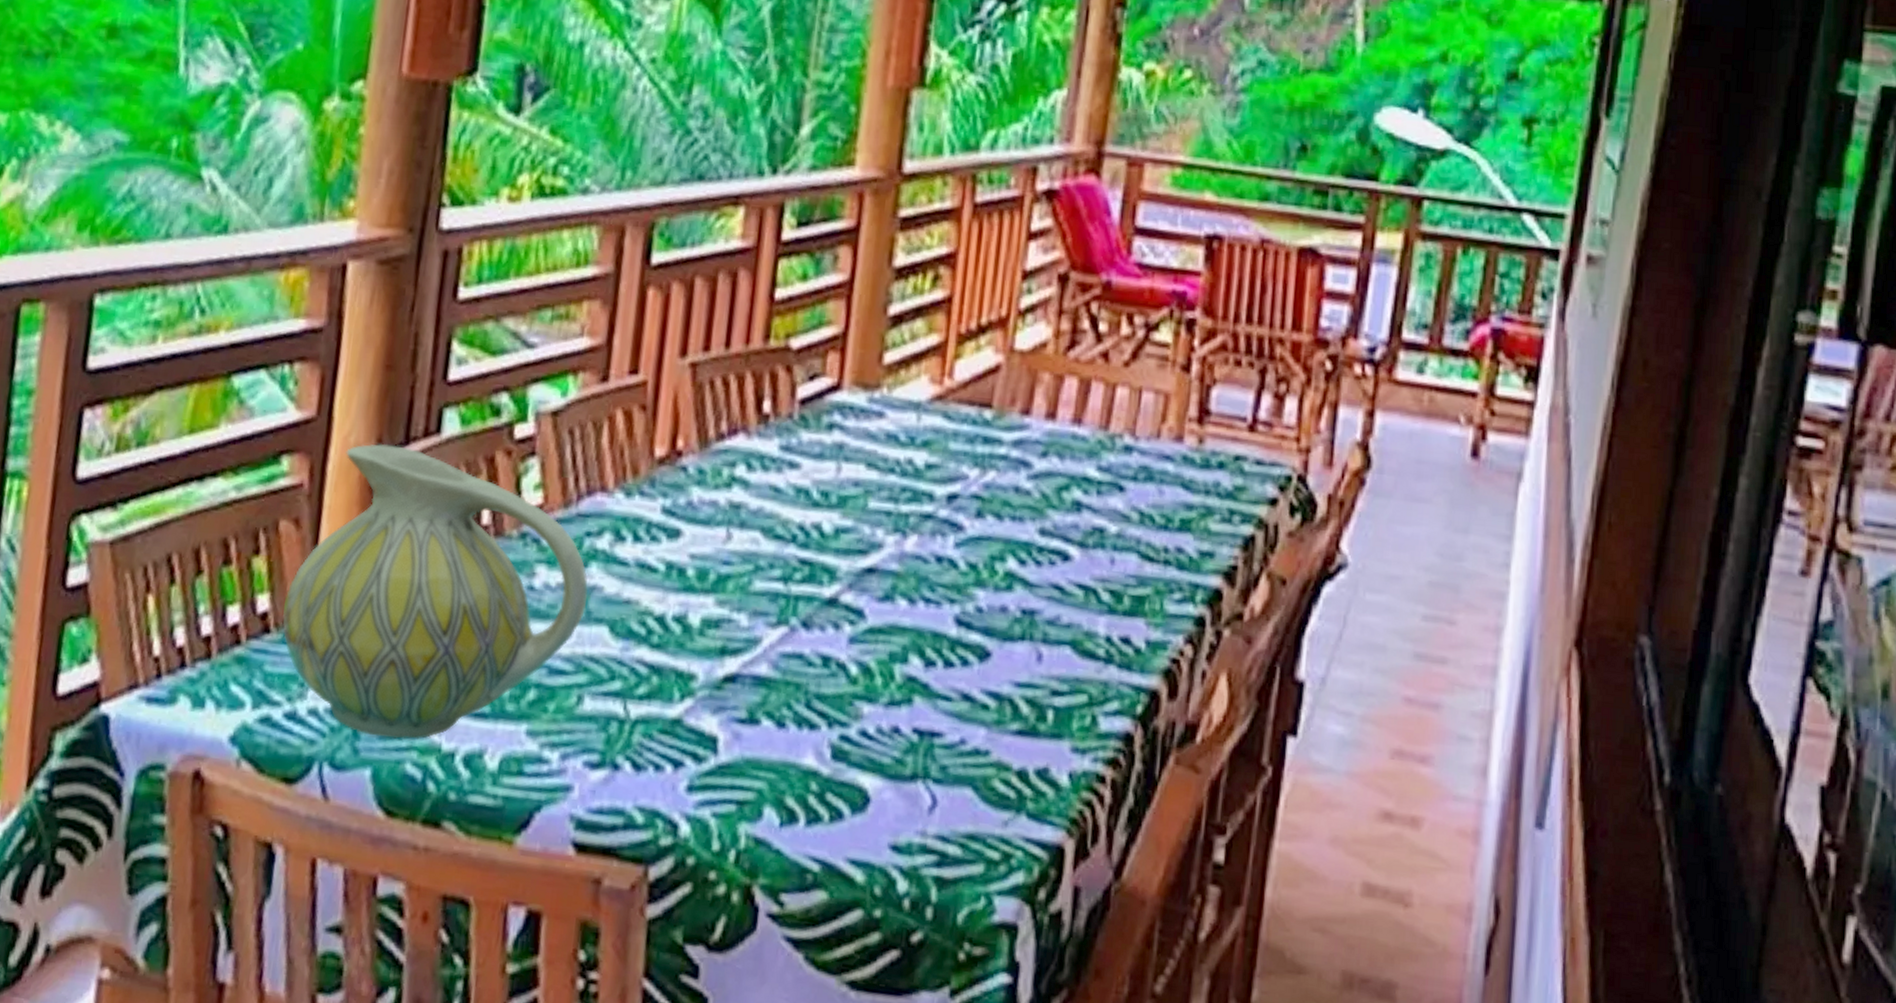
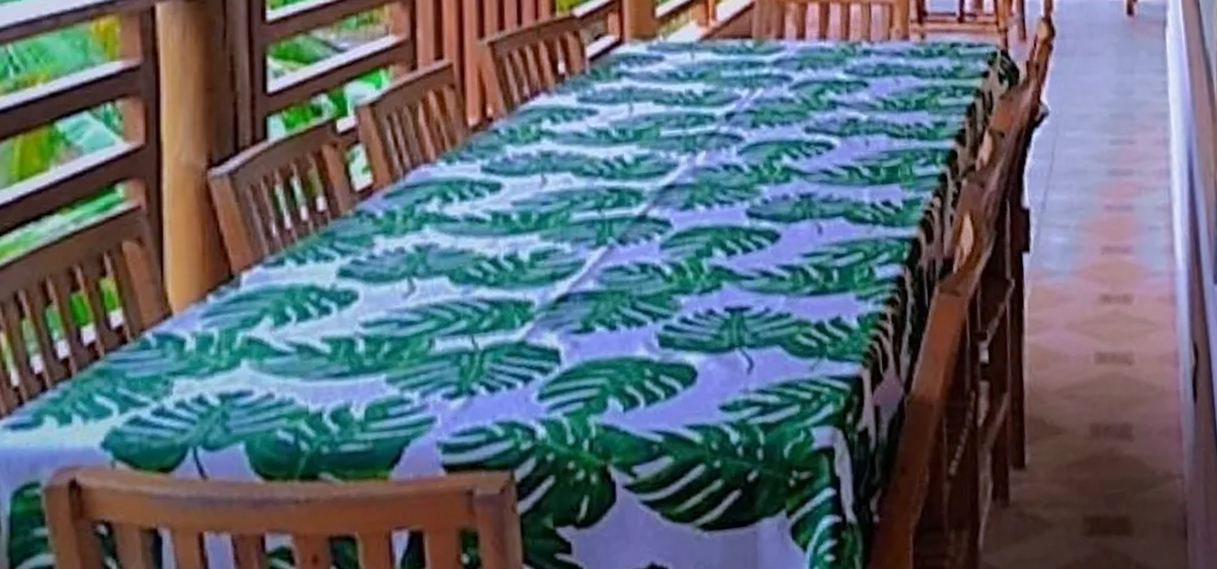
pitcher: present [282,444,588,739] -> none [138,156,426,413]

